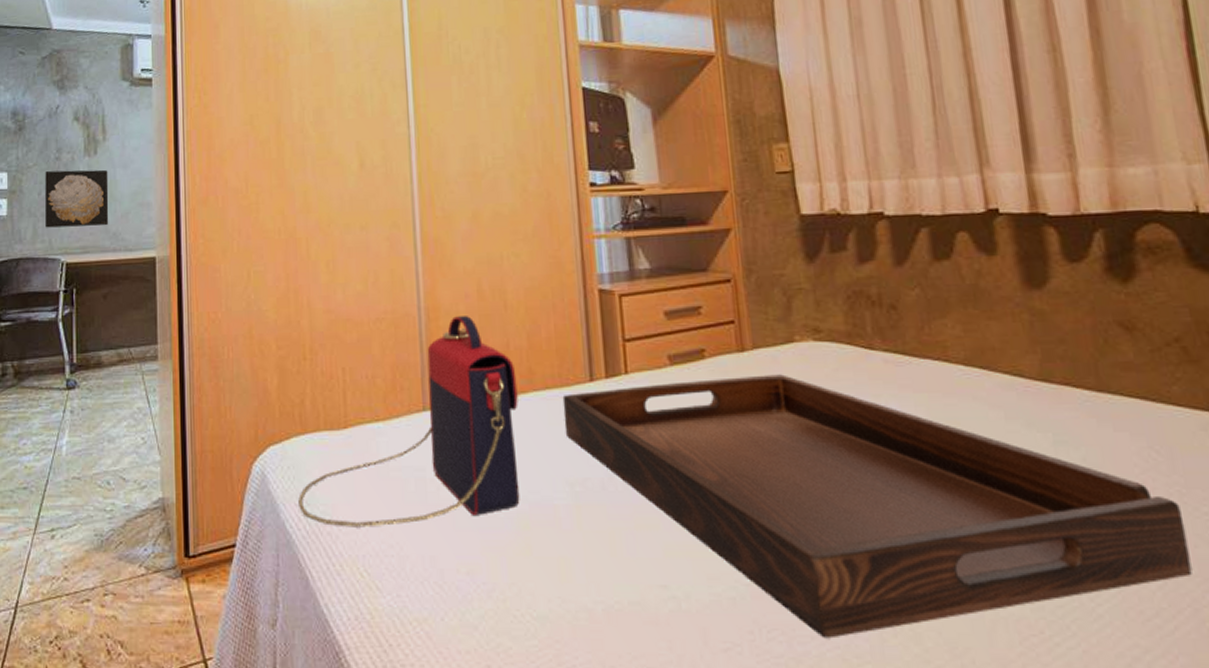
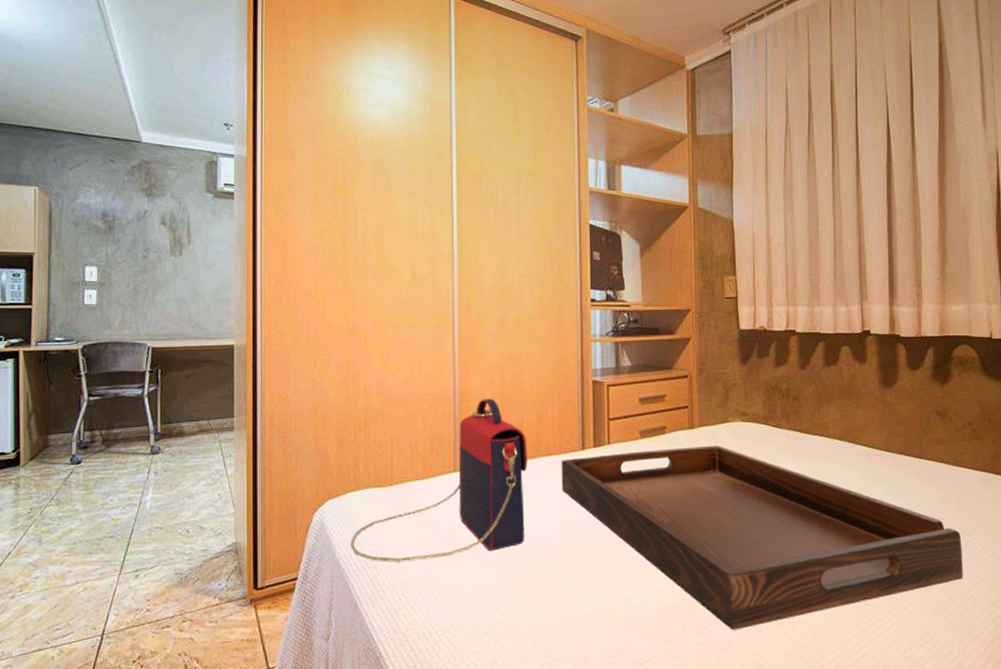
wall art: present [45,169,109,228] -> none [133,267,192,317]

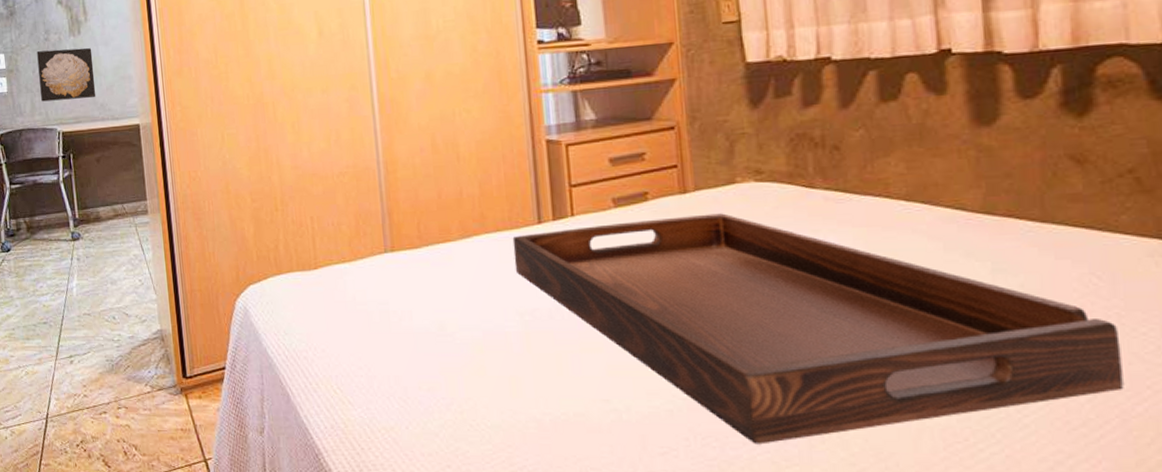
wall art: none [133,267,192,317] -> present [37,47,96,102]
handbag: present [351,399,528,562] -> none [277,168,474,353]

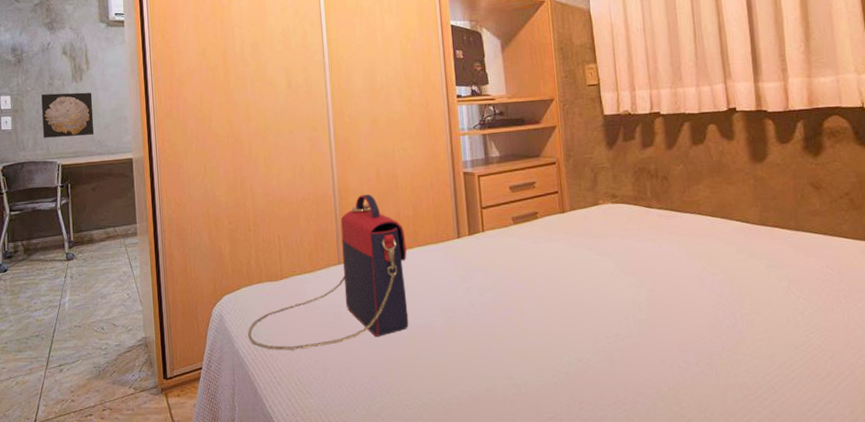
handbag: none [277,168,474,353] -> present [248,194,409,351]
serving tray: present [512,213,1124,445] -> none [438,227,851,406]

